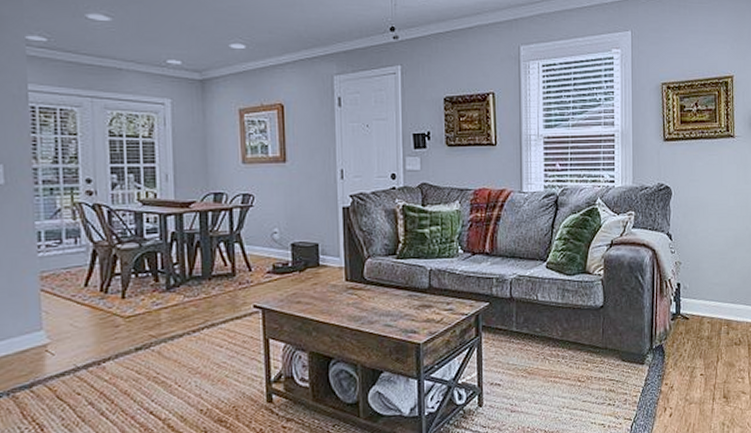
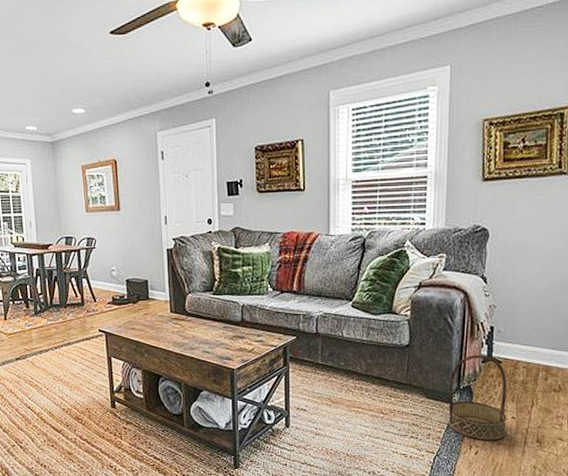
basket: none [643,312,696,401] -> present [448,355,507,441]

